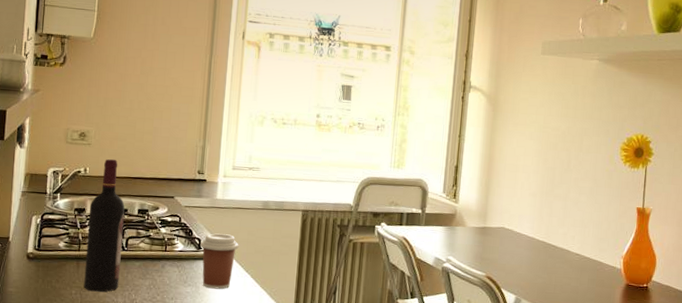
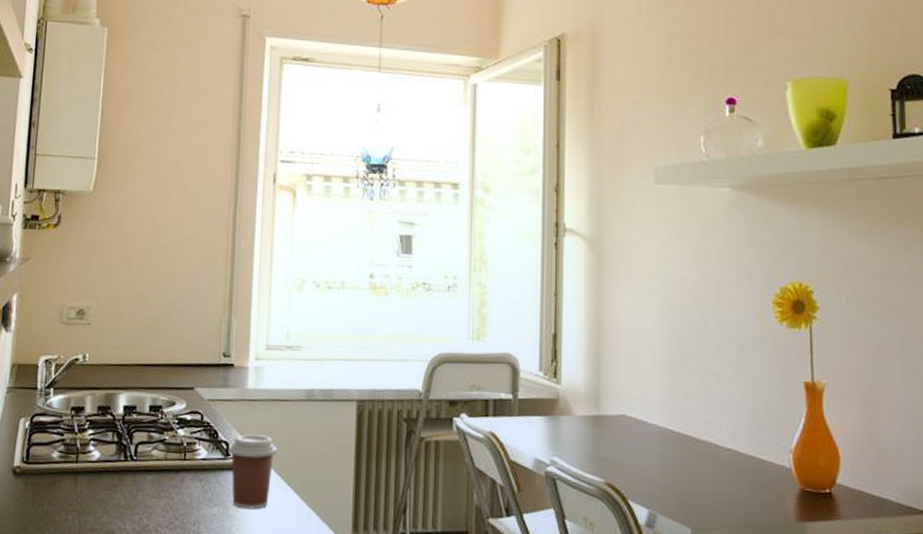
wine bottle: present [83,159,125,292] -> none [82,341,133,517]

